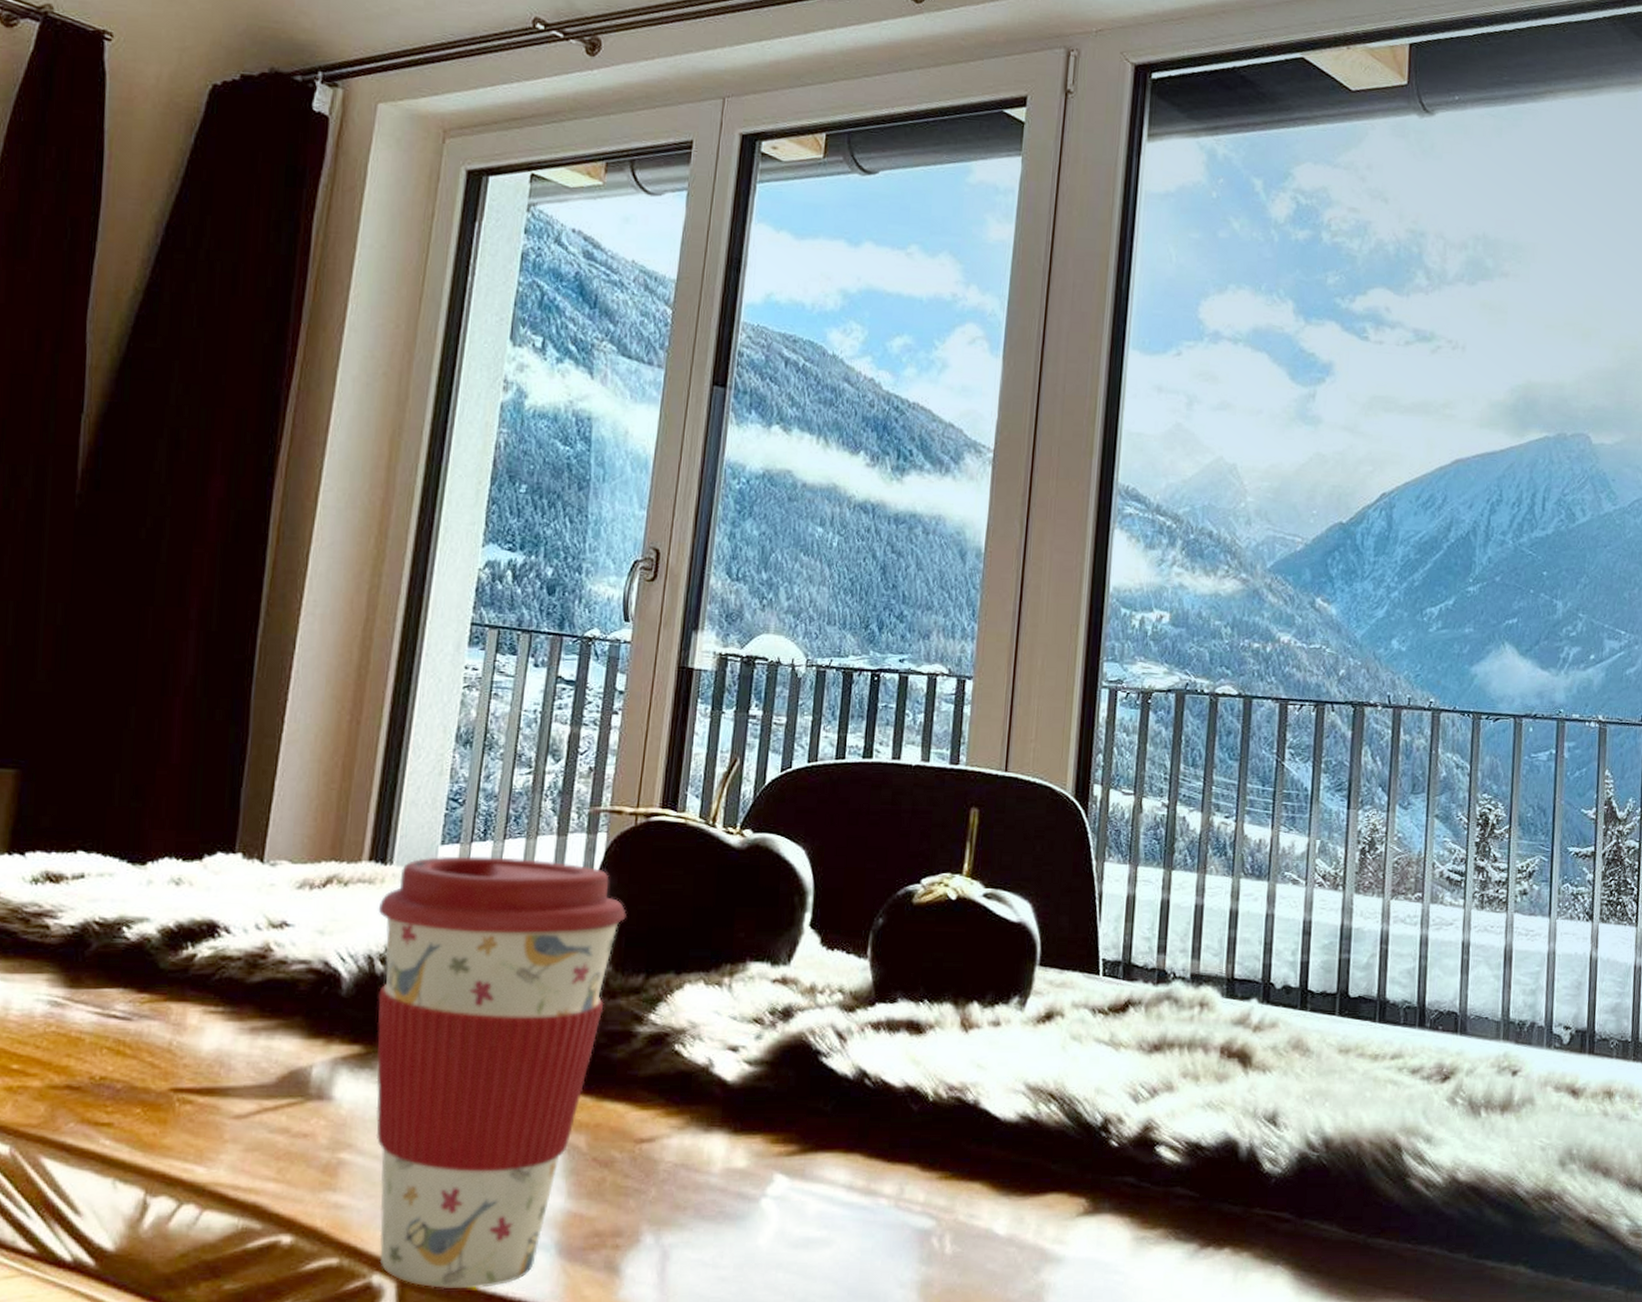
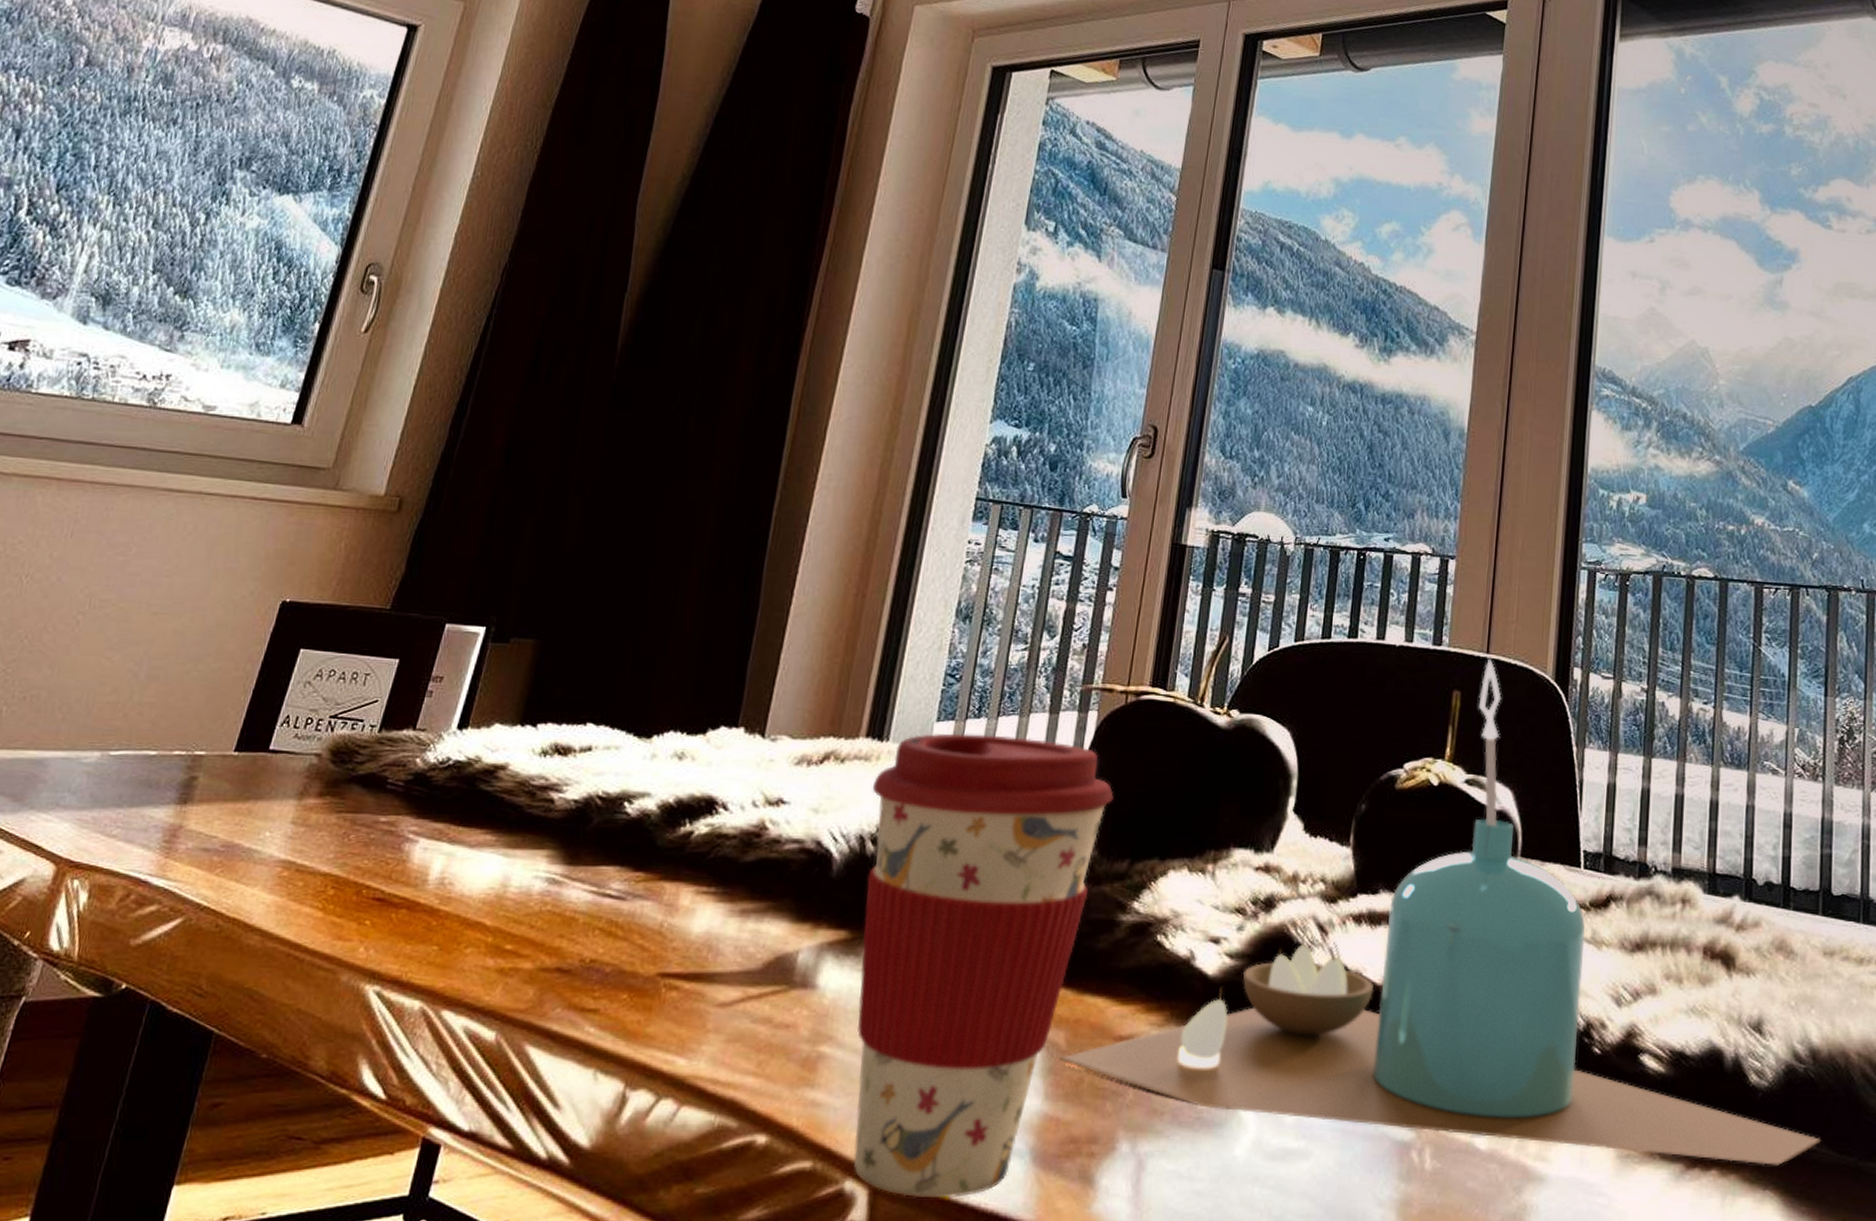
candle: none [580,776,1332,1243] -> present [1059,658,1822,1165]

